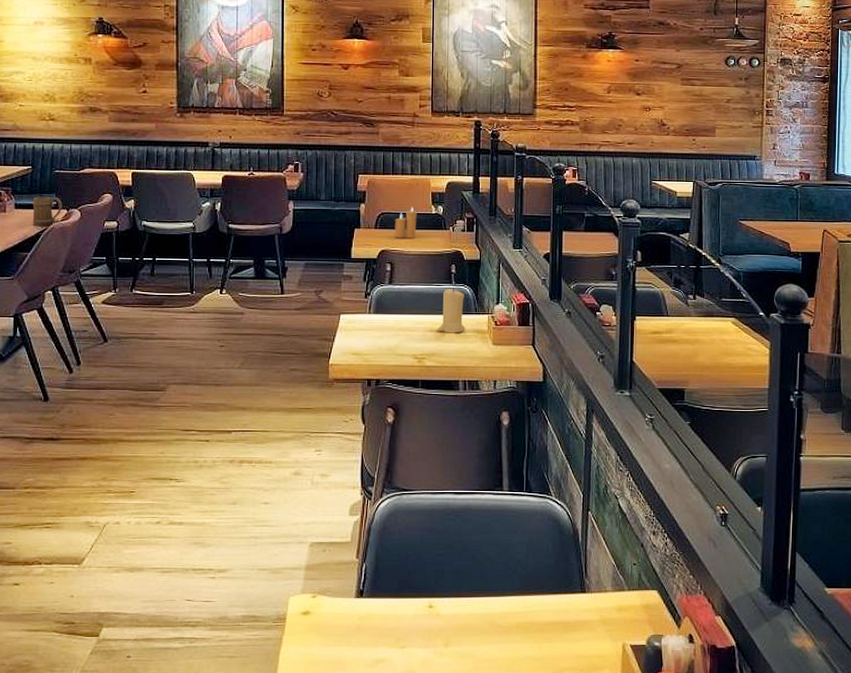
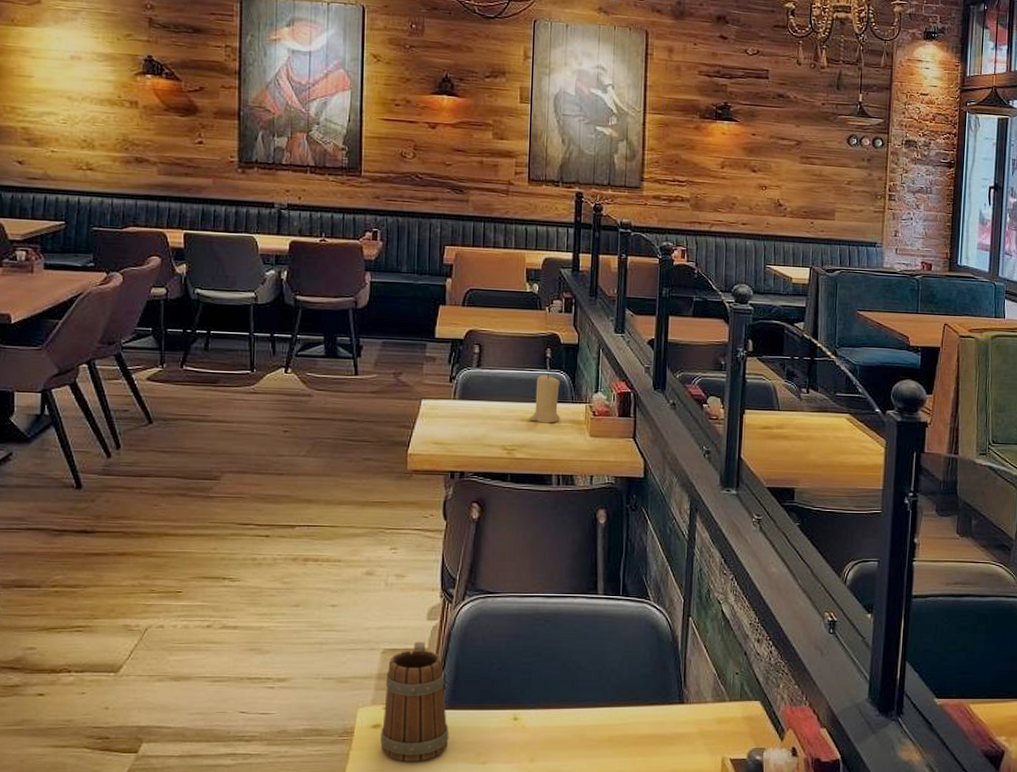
beer mug: present [32,196,62,226] -> none [65,256,101,291]
beer mug: none [310,535,371,646] -> present [380,641,449,762]
candle: present [395,207,417,238] -> none [484,284,510,318]

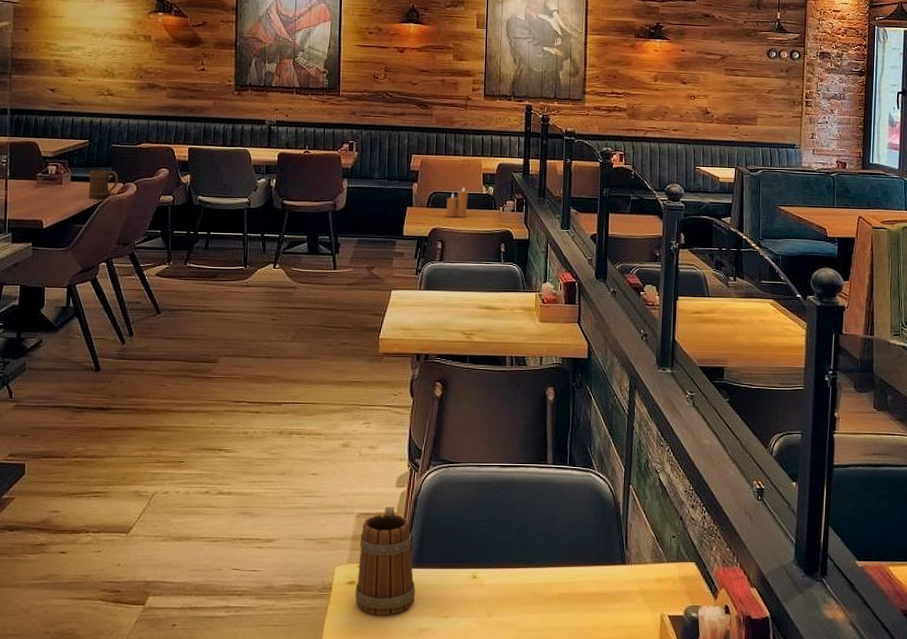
beer mug: none [65,256,101,291] -> present [88,169,119,199]
candle: none [484,284,510,318] -> present [446,187,468,218]
candle: present [529,373,560,423] -> none [486,266,513,310]

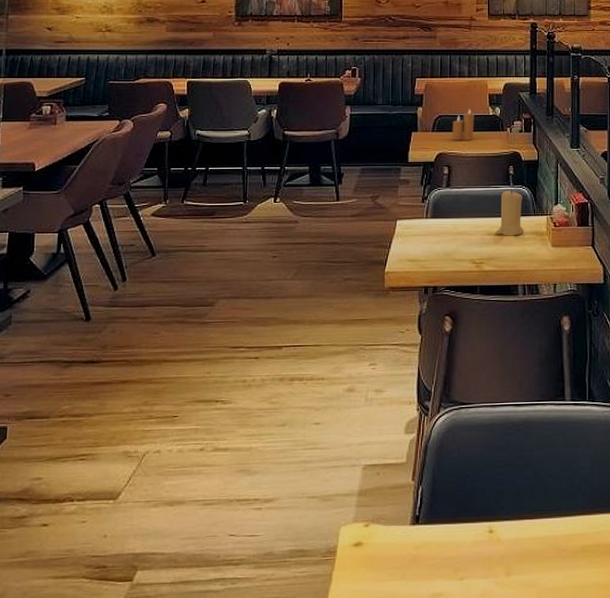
beer mug: present [88,169,119,199] -> none [83,108,115,138]
beer mug: present [355,506,416,615] -> none [362,456,428,581]
candle: none [486,266,513,310] -> present [496,189,524,236]

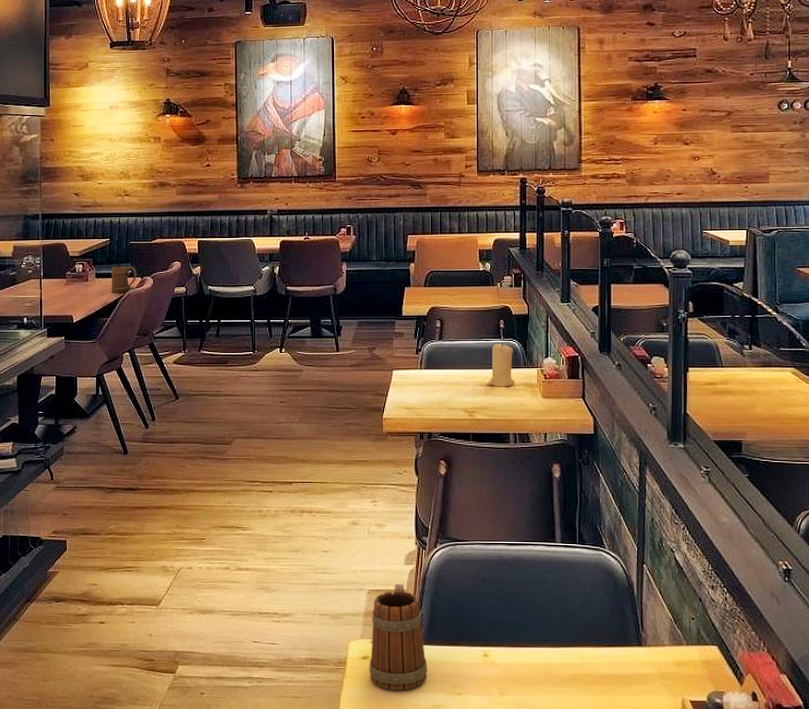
beer mug: none [83,108,115,138] -> present [111,266,137,293]
beer mug: none [362,456,428,581] -> present [369,583,428,691]
candle: present [452,109,474,141] -> none [444,265,465,295]

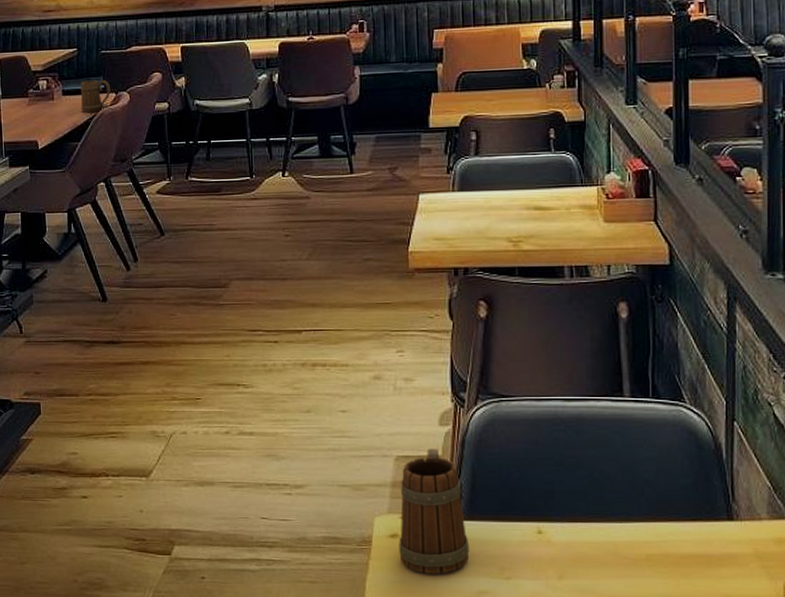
candle: present [487,342,514,387] -> none [535,156,569,211]

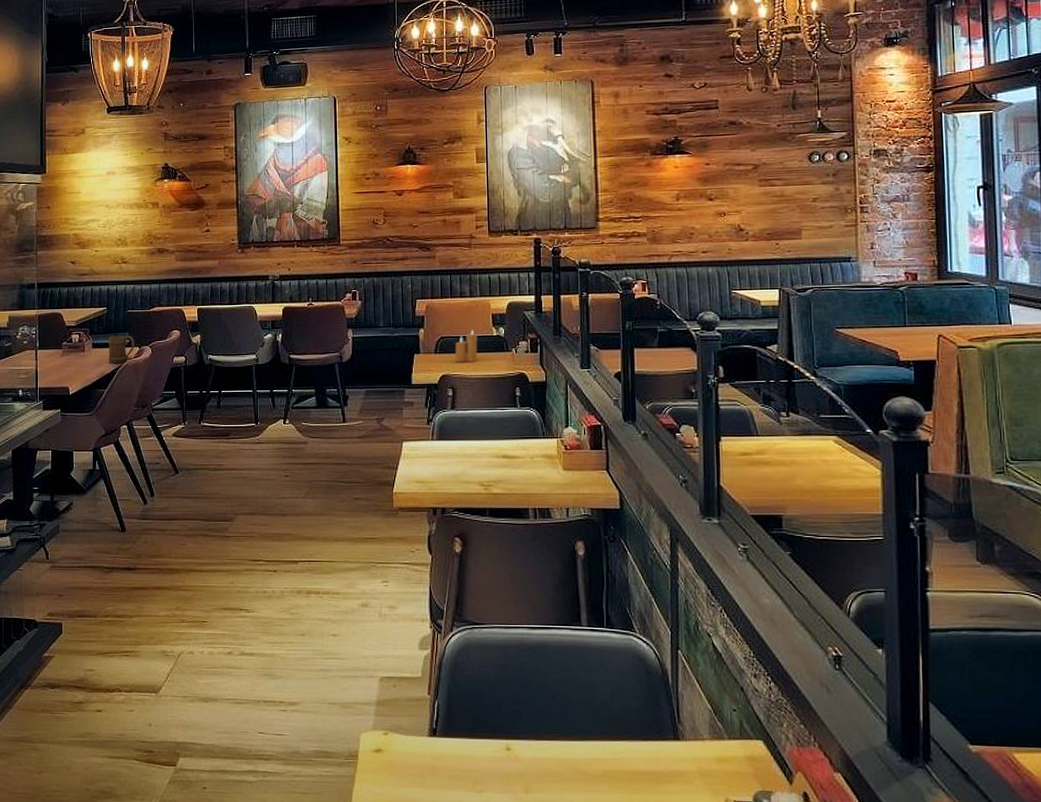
beer mug: present [399,448,470,574] -> none [382,670,446,787]
candle: none [479,63,506,101] -> present [455,330,478,362]

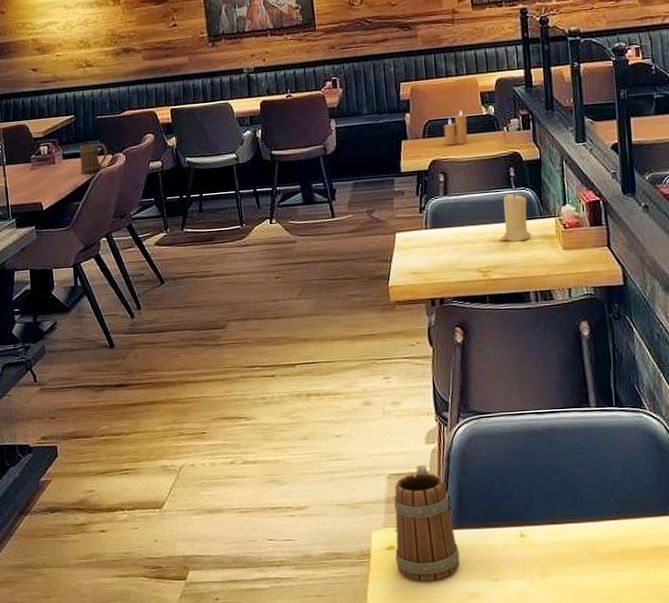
beer mug: none [382,670,446,787] -> present [394,465,460,581]
candle: none [503,411,533,459] -> present [501,192,531,242]

